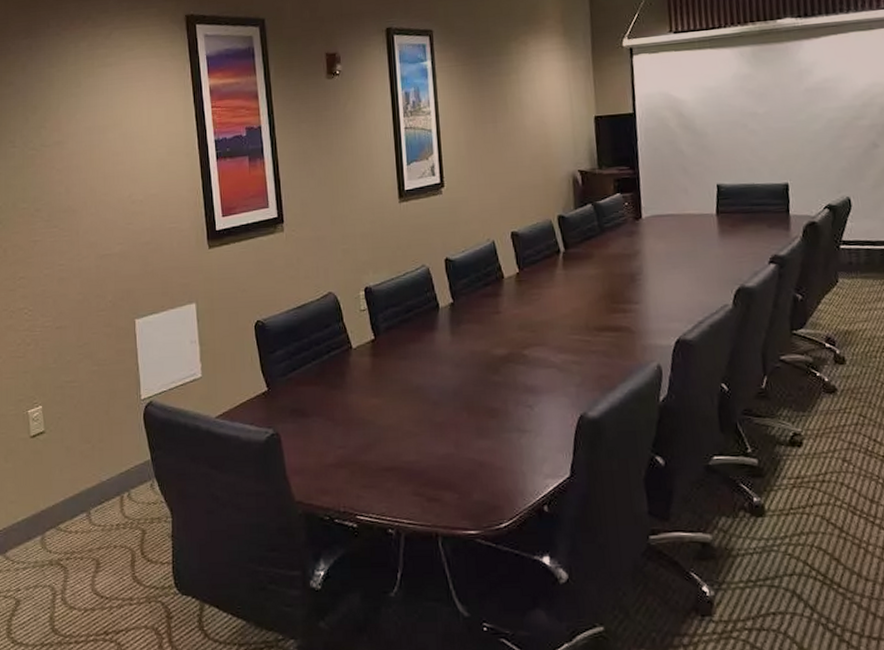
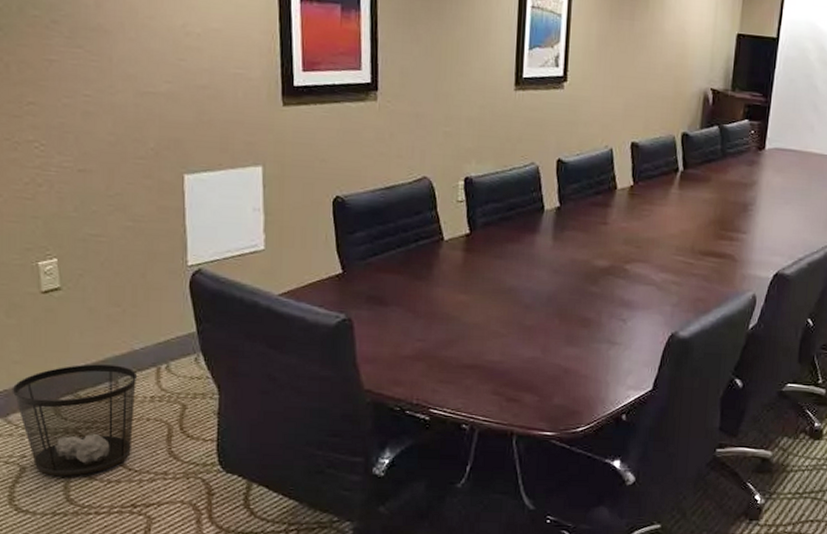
waste bin: none [9,497,106,608] -> present [12,364,138,477]

